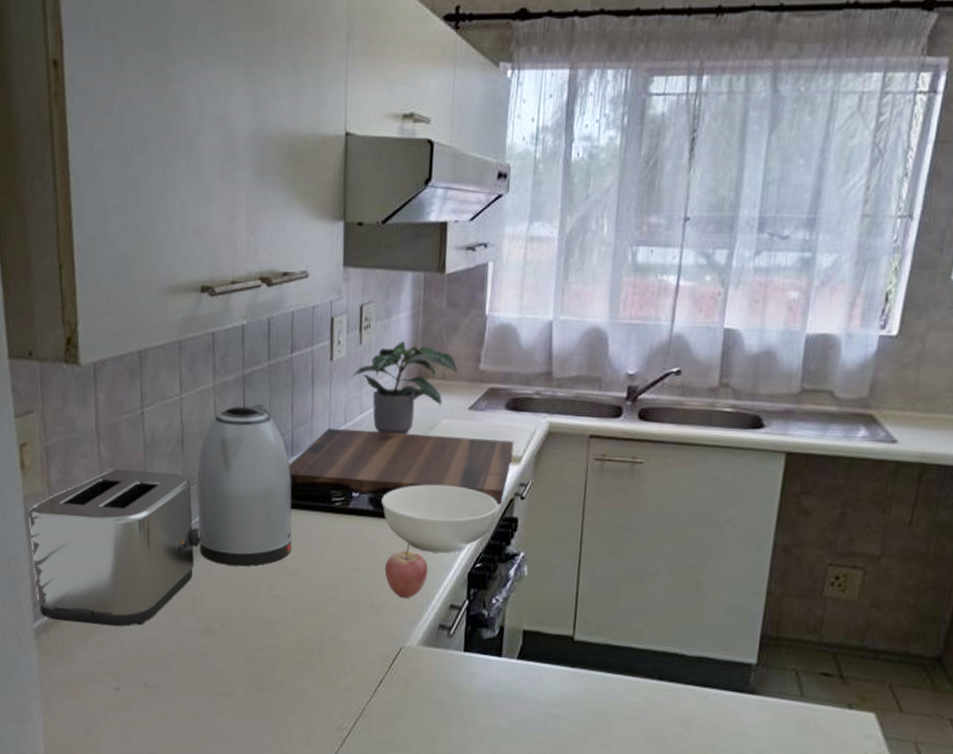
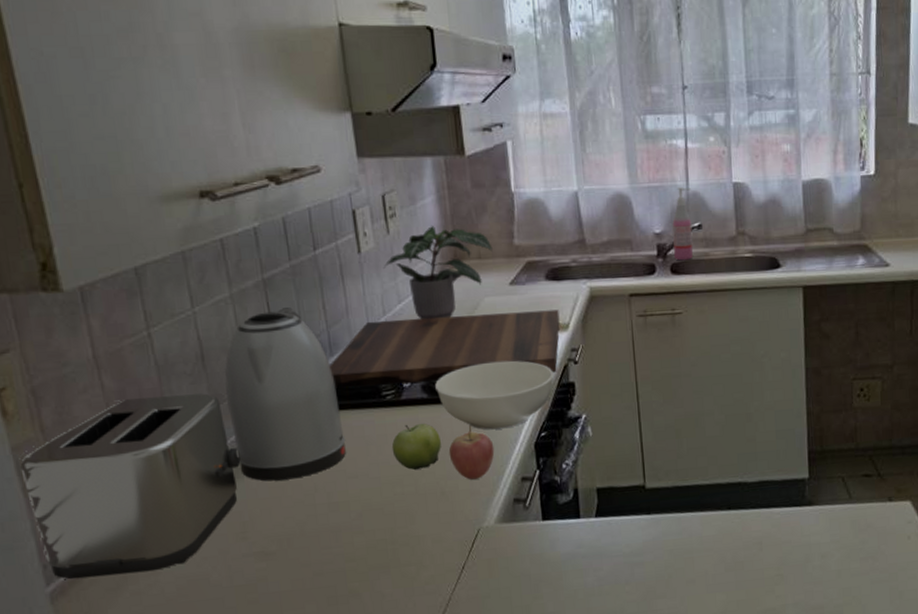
fruit: none [332,532,379,579] -> present [391,424,441,470]
soap dispenser: none [644,327,675,407] -> present [672,187,694,261]

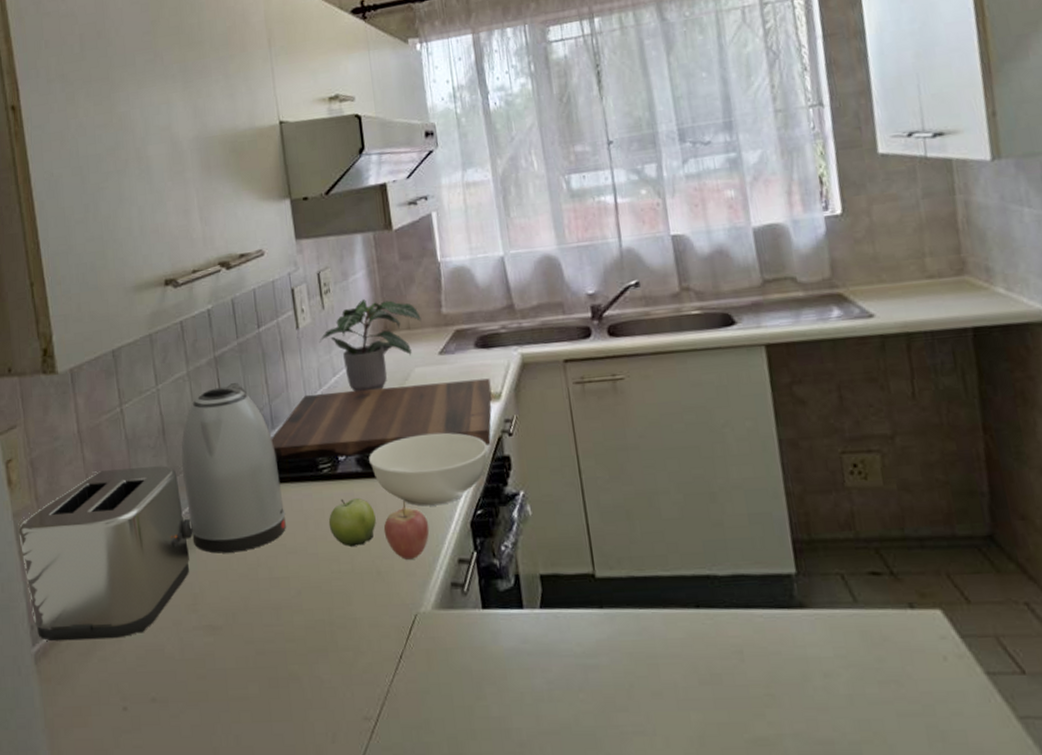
soap dispenser: present [672,187,694,261] -> none [606,244,632,322]

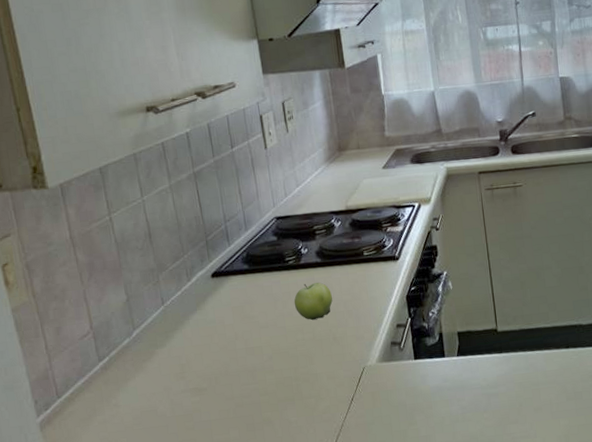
toaster: present [18,465,193,642] -> none [17,263,179,412]
kettle: present [181,383,286,554] -> none [166,194,259,332]
cutting board: present [271,378,492,462] -> none [245,187,424,257]
potted plant: present [319,298,422,393] -> none [284,124,369,200]
bowl: present [369,432,488,507] -> none [326,229,420,287]
fruit: present [383,501,430,560] -> none [338,283,375,327]

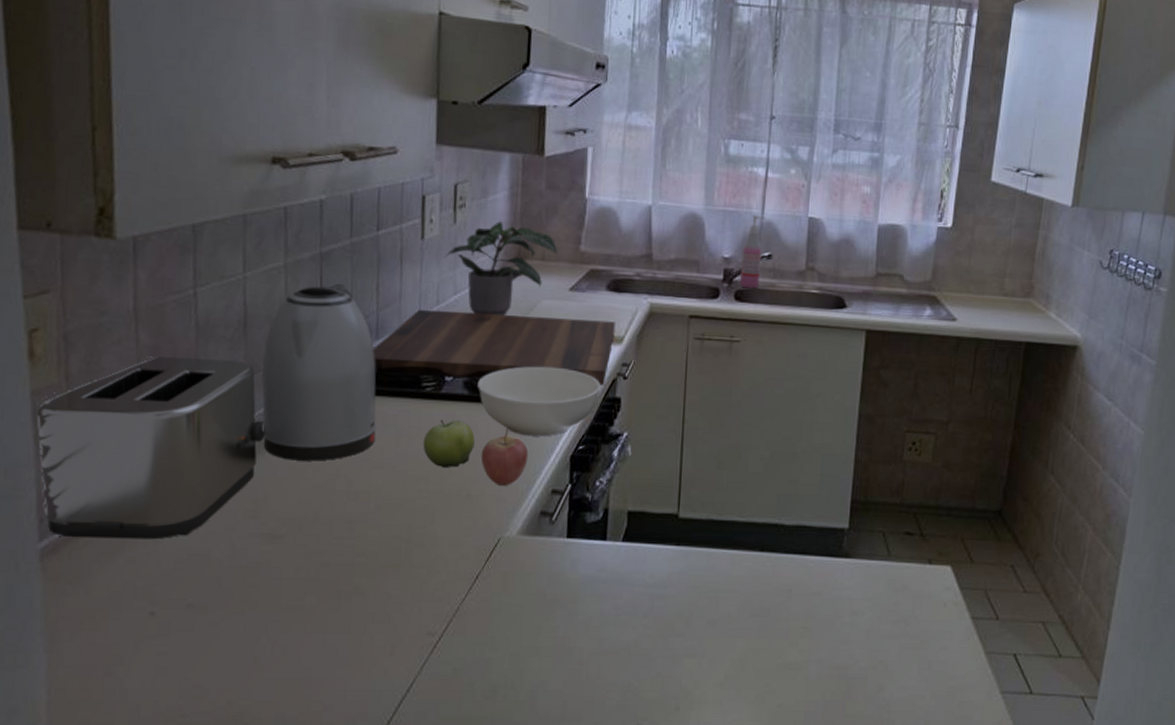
toaster: none [17,263,179,412] -> present [36,356,266,540]
kettle: none [166,194,259,332] -> present [262,284,377,461]
cutting board: none [245,187,424,257] -> present [373,309,616,386]
potted plant: none [284,124,369,200] -> present [444,220,558,316]
bowl: none [326,229,420,287] -> present [478,366,601,437]
fruit: none [338,283,375,327] -> present [480,428,529,486]
soap dispenser: none [511,83,530,143] -> present [739,215,766,289]

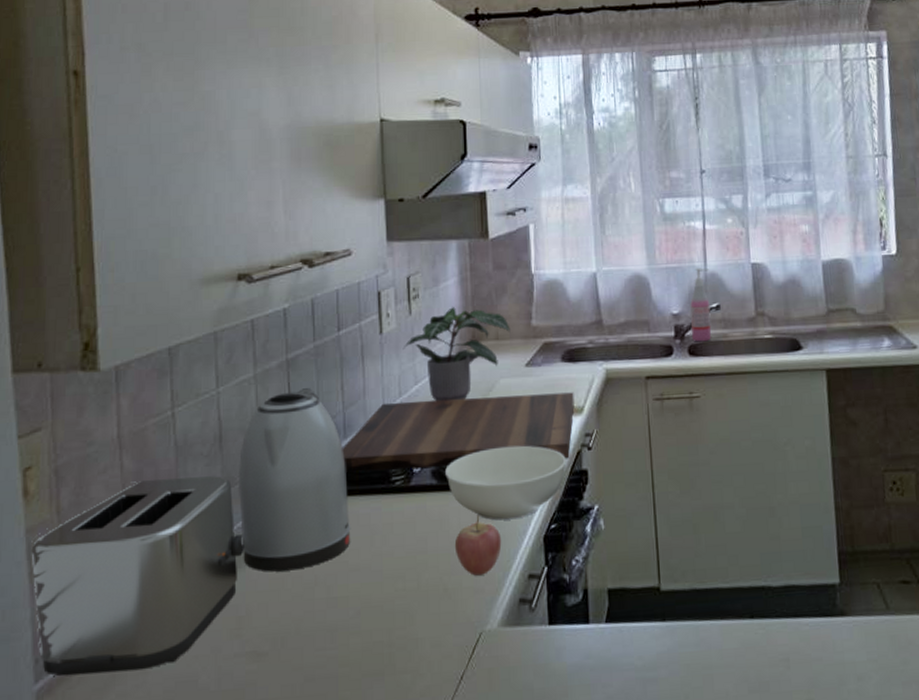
fruit: present [423,419,475,468] -> none [396,512,447,563]

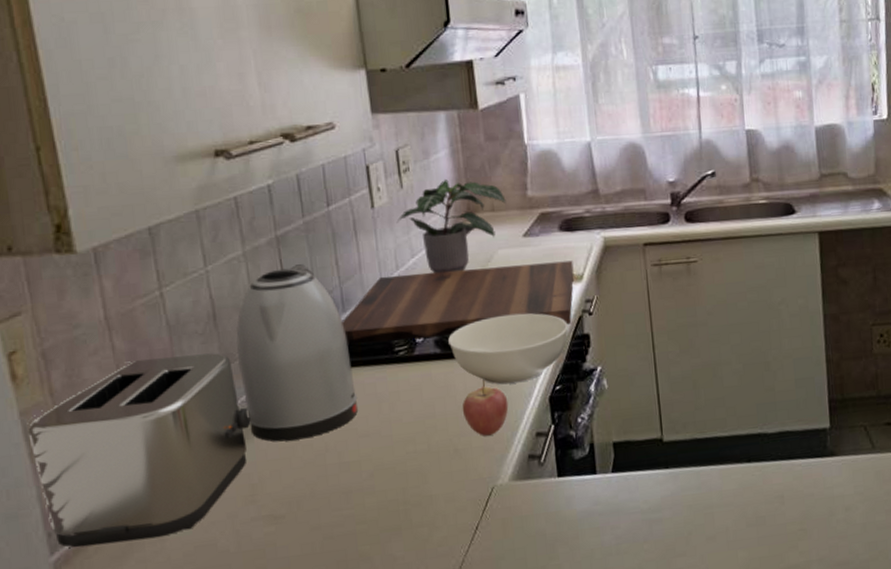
soap dispenser: present [690,268,712,342] -> none [686,135,708,209]

